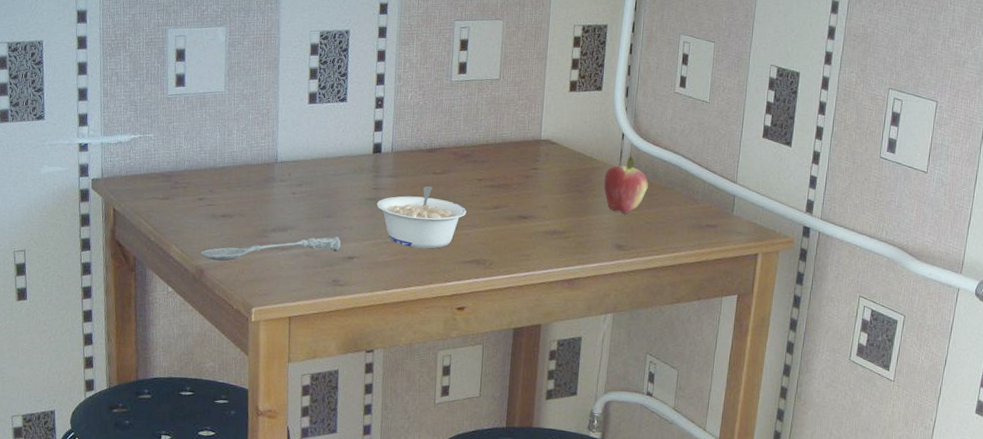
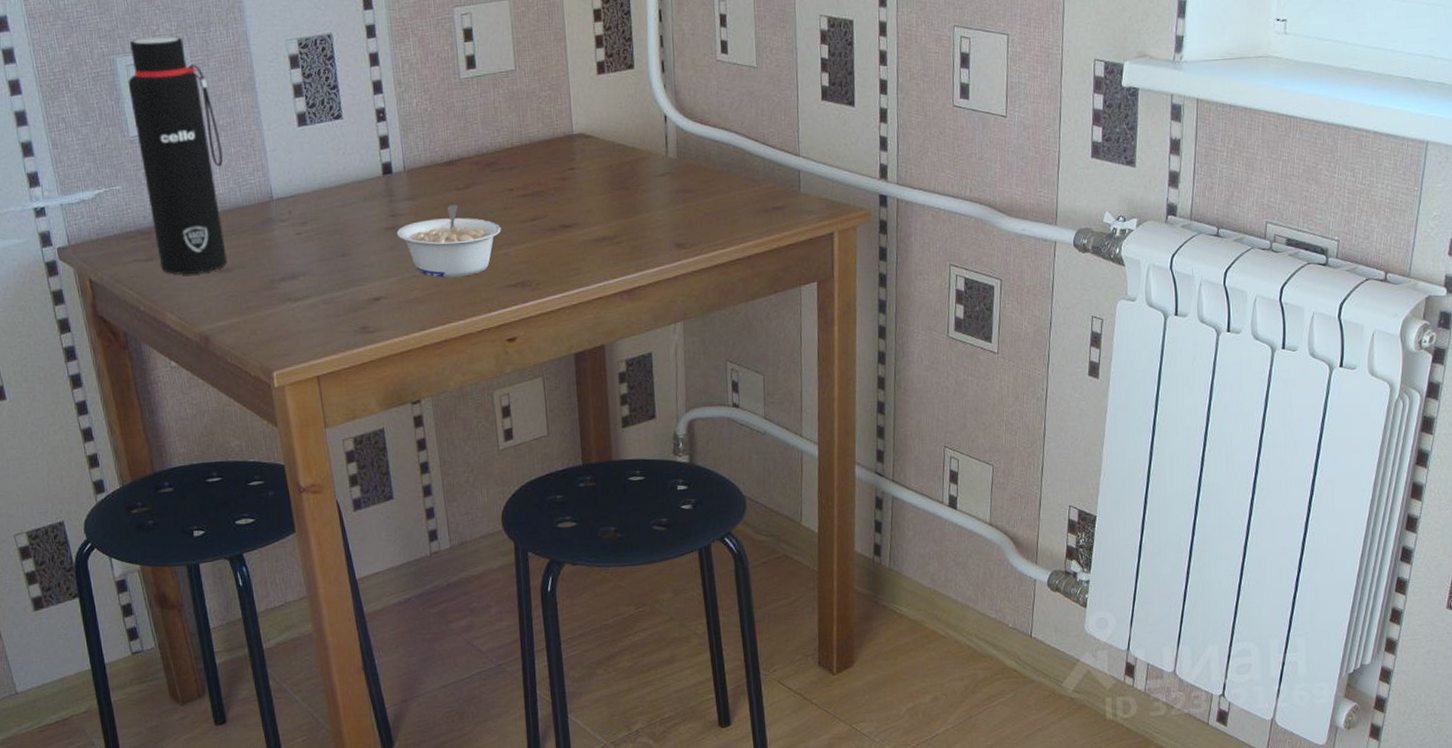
water bottle: none [174,15,242,216] -> present [128,36,227,275]
soupspoon: present [201,236,341,262] -> none [202,276,363,324]
fruit: present [604,153,648,214] -> none [651,136,702,207]

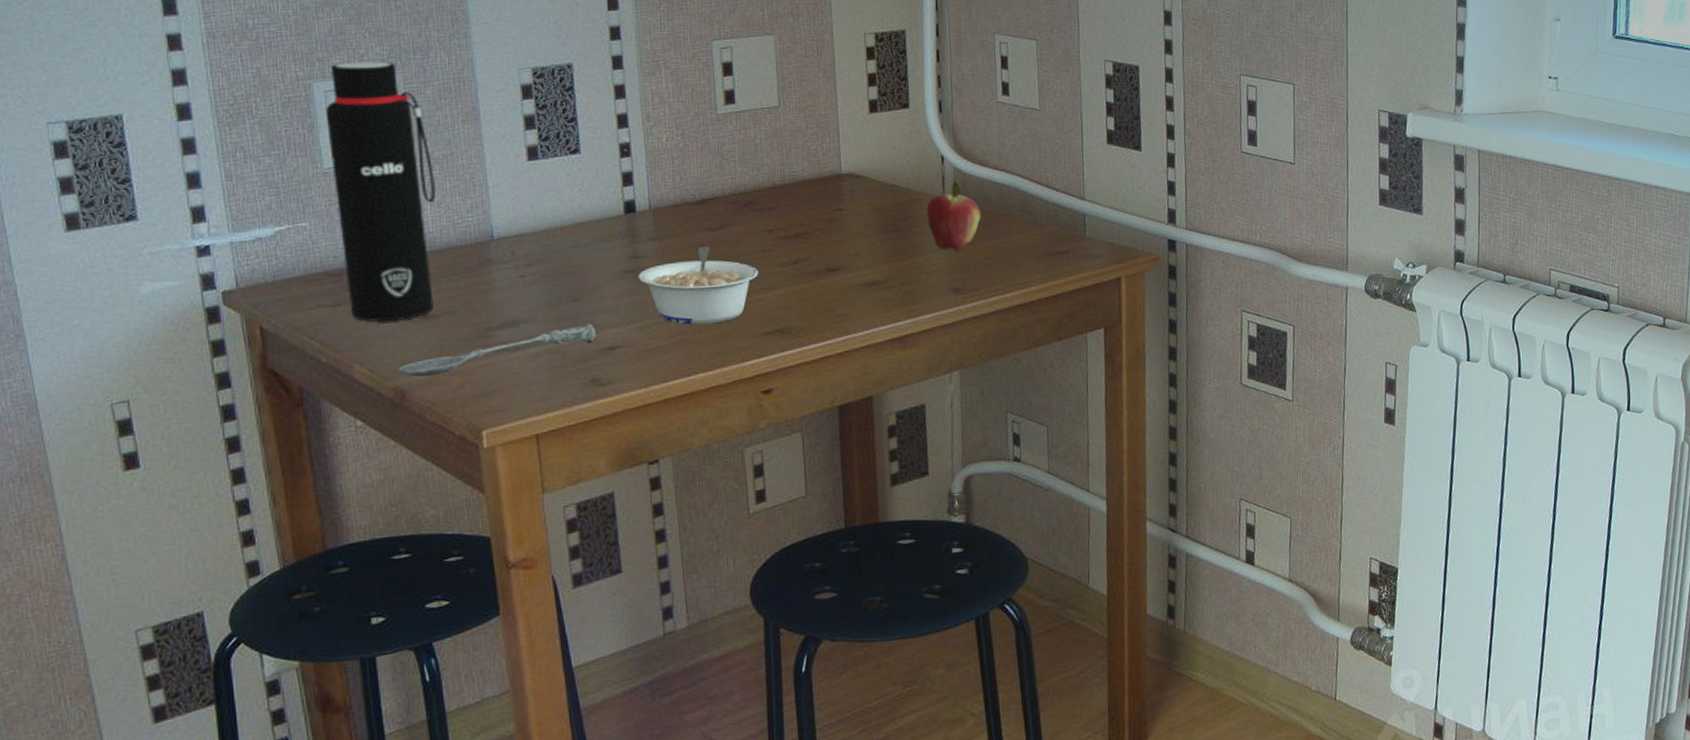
soupspoon: none [202,276,363,324] -> present [398,323,596,377]
fruit: none [651,136,702,207] -> present [926,178,981,250]

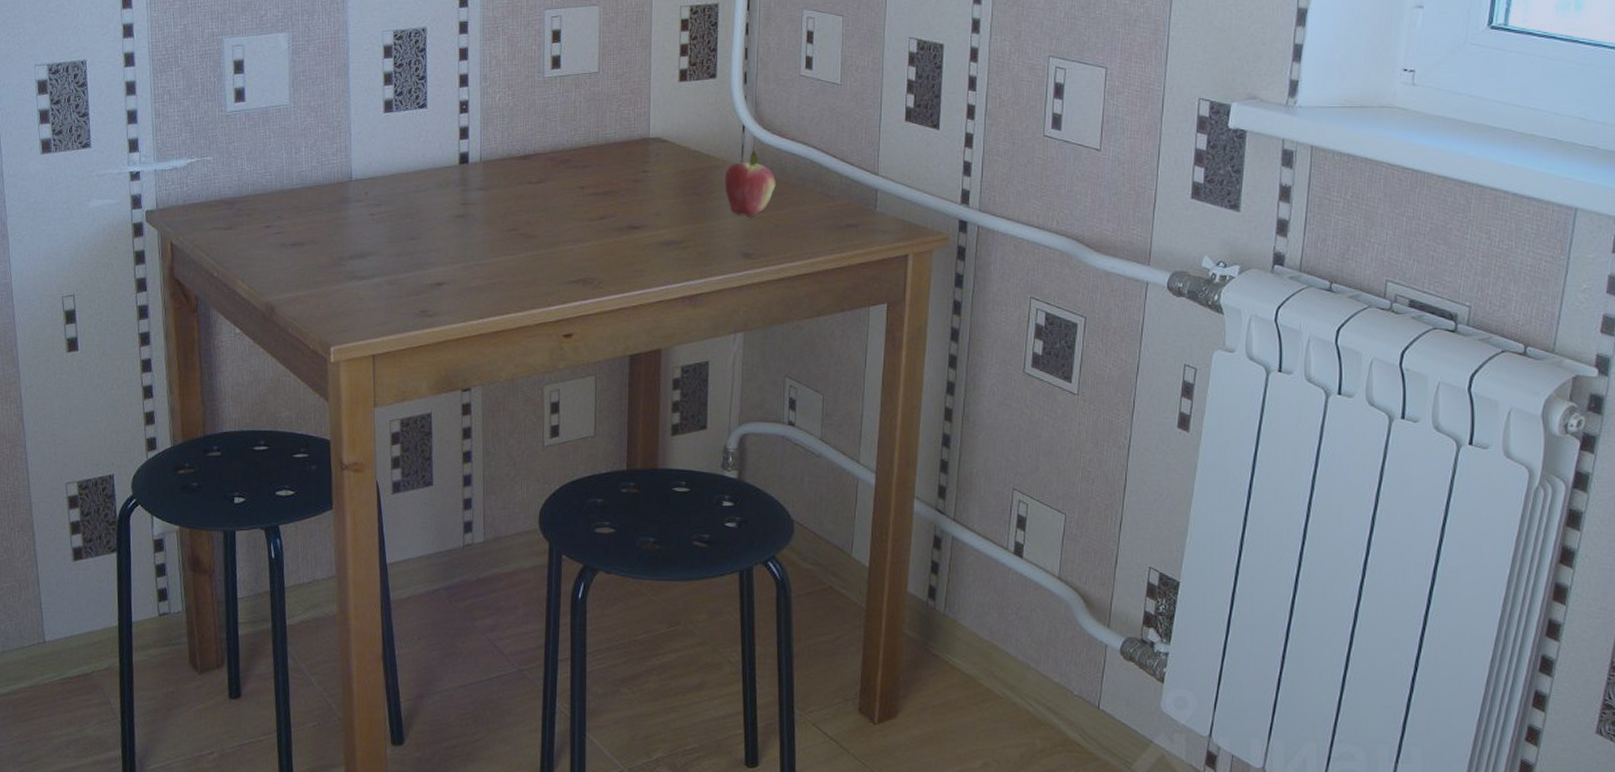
water bottle: present [325,61,435,322] -> none [231,22,310,245]
soupspoon: present [398,323,596,377] -> none [270,260,428,296]
legume: present [638,246,759,325] -> none [466,198,569,269]

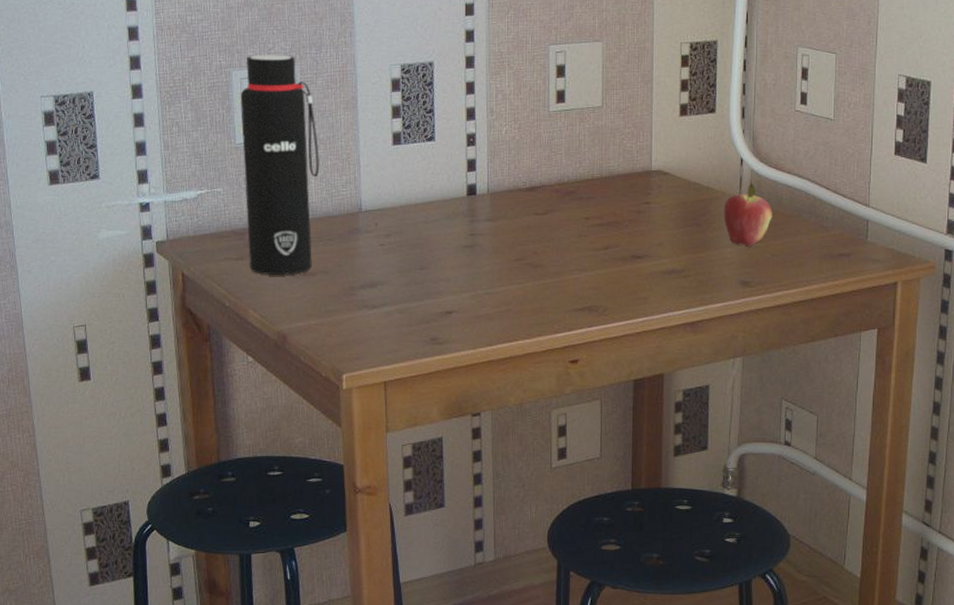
water bottle: none [231,22,310,245] -> present [240,55,319,275]

